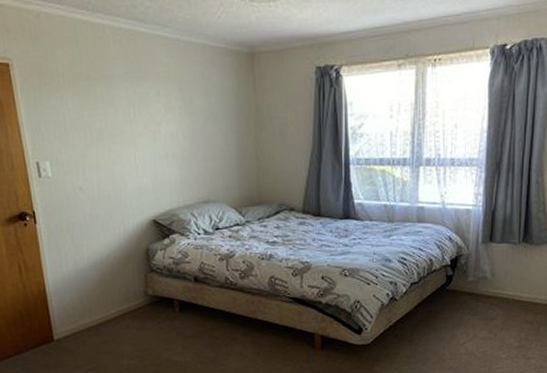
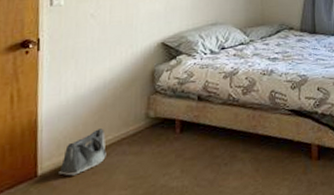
saddlebag: none [72,302,112,343] -> present [59,128,106,176]

